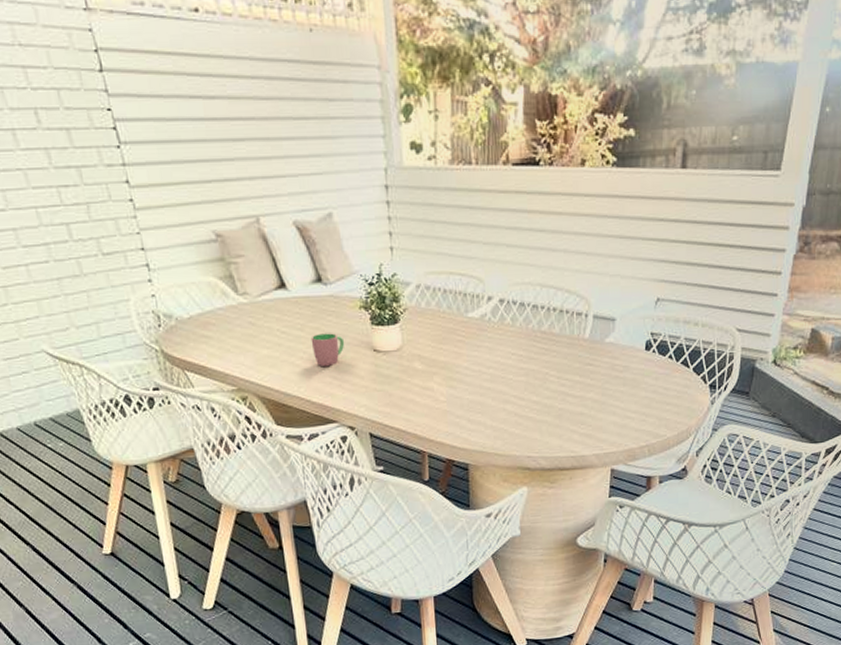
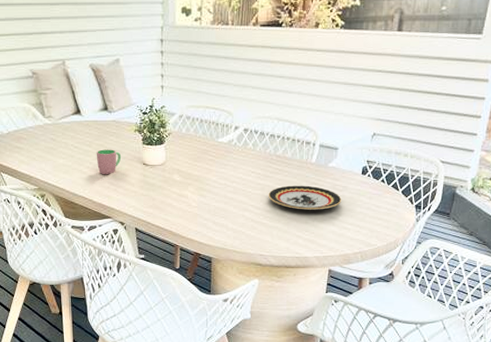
plate: none [534,367,623,398] -> present [268,185,342,210]

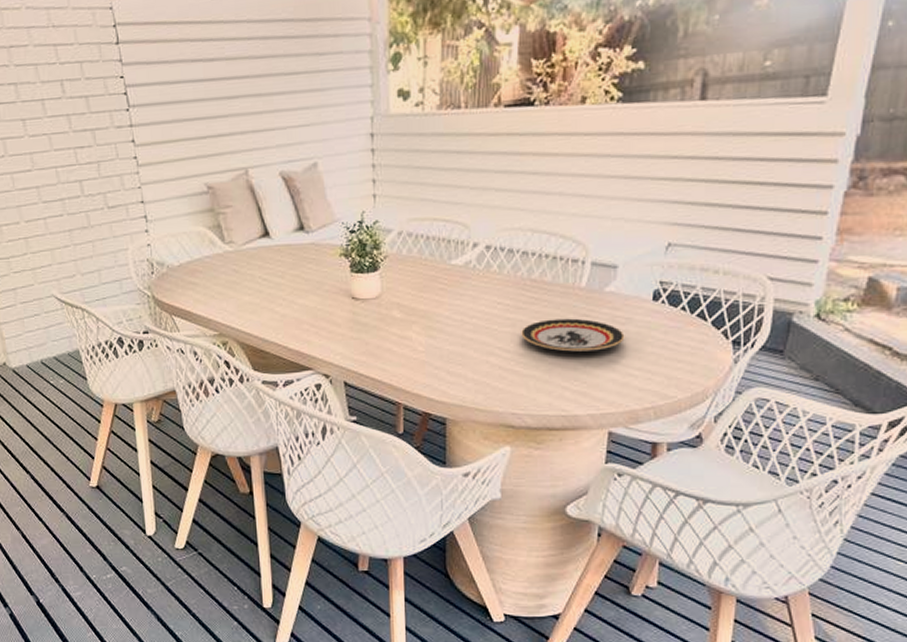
cup: present [96,149,122,175] -> none [290,280,324,314]

